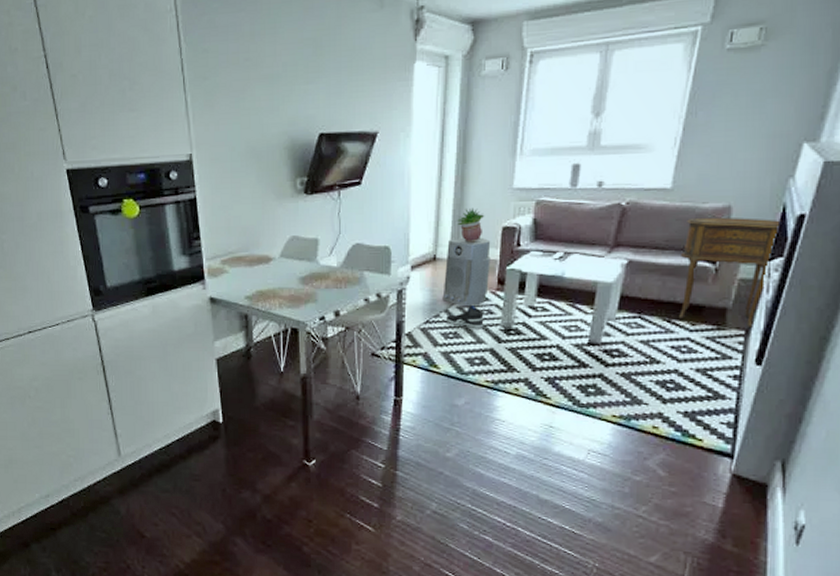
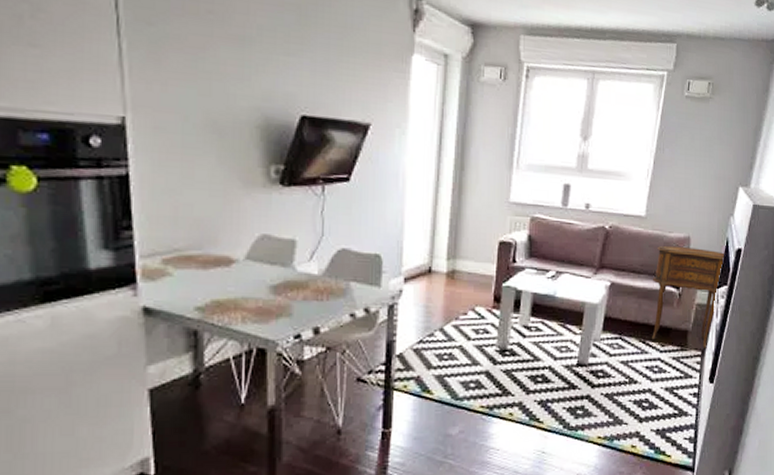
air purifier: present [442,237,491,307] -> none [437,249,487,326]
sneaker: present [445,304,484,328] -> none [440,323,480,348]
potted plant: present [456,207,485,243] -> none [453,218,482,256]

